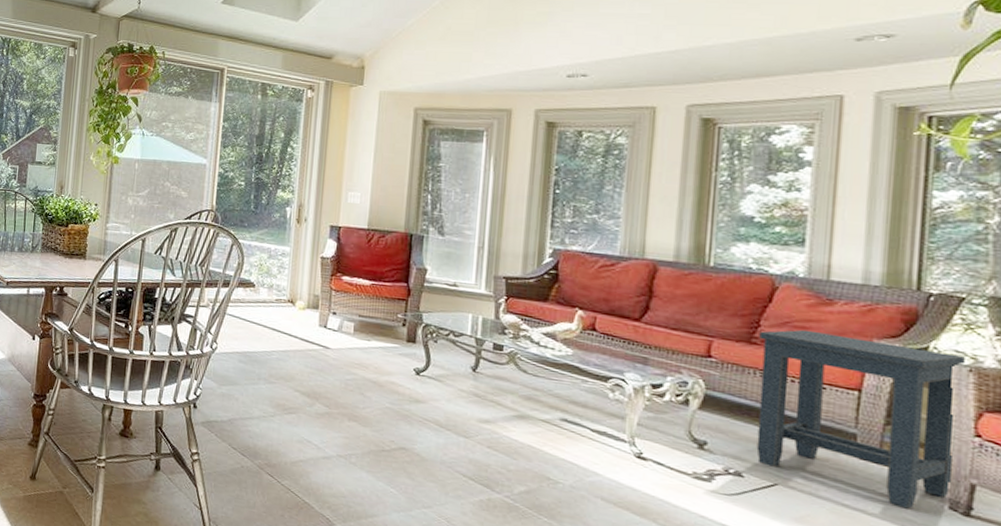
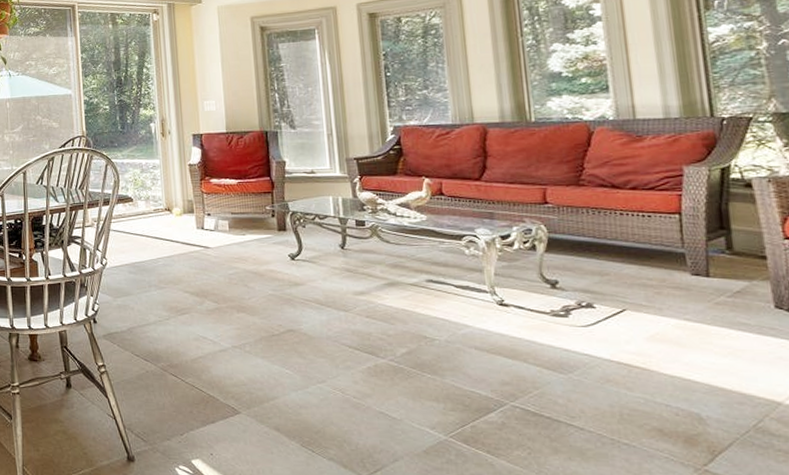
side table: present [756,329,967,509] -> none [585,166,774,314]

